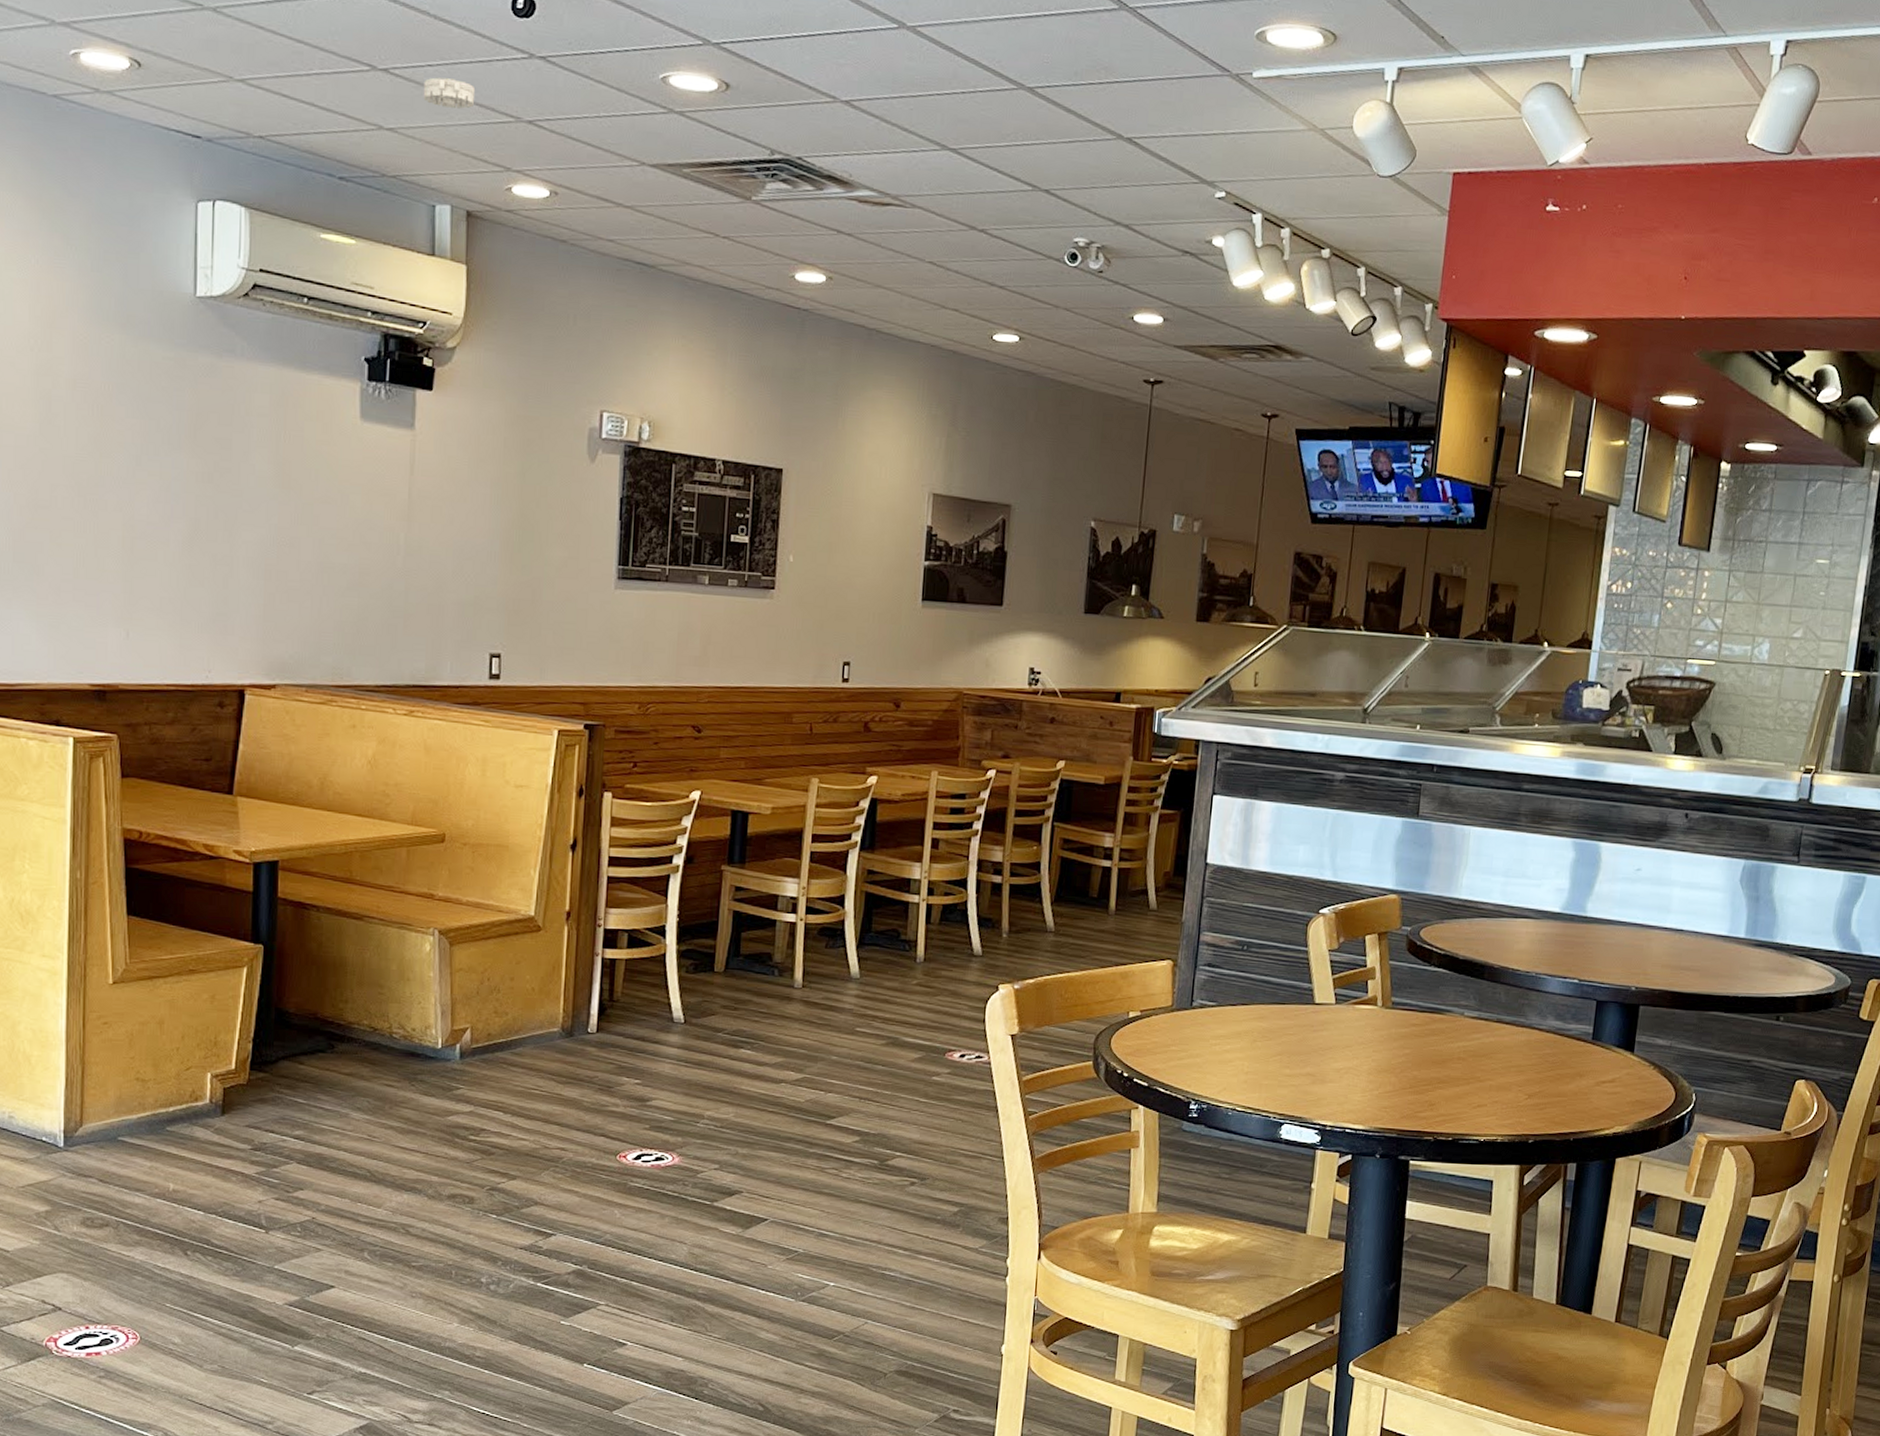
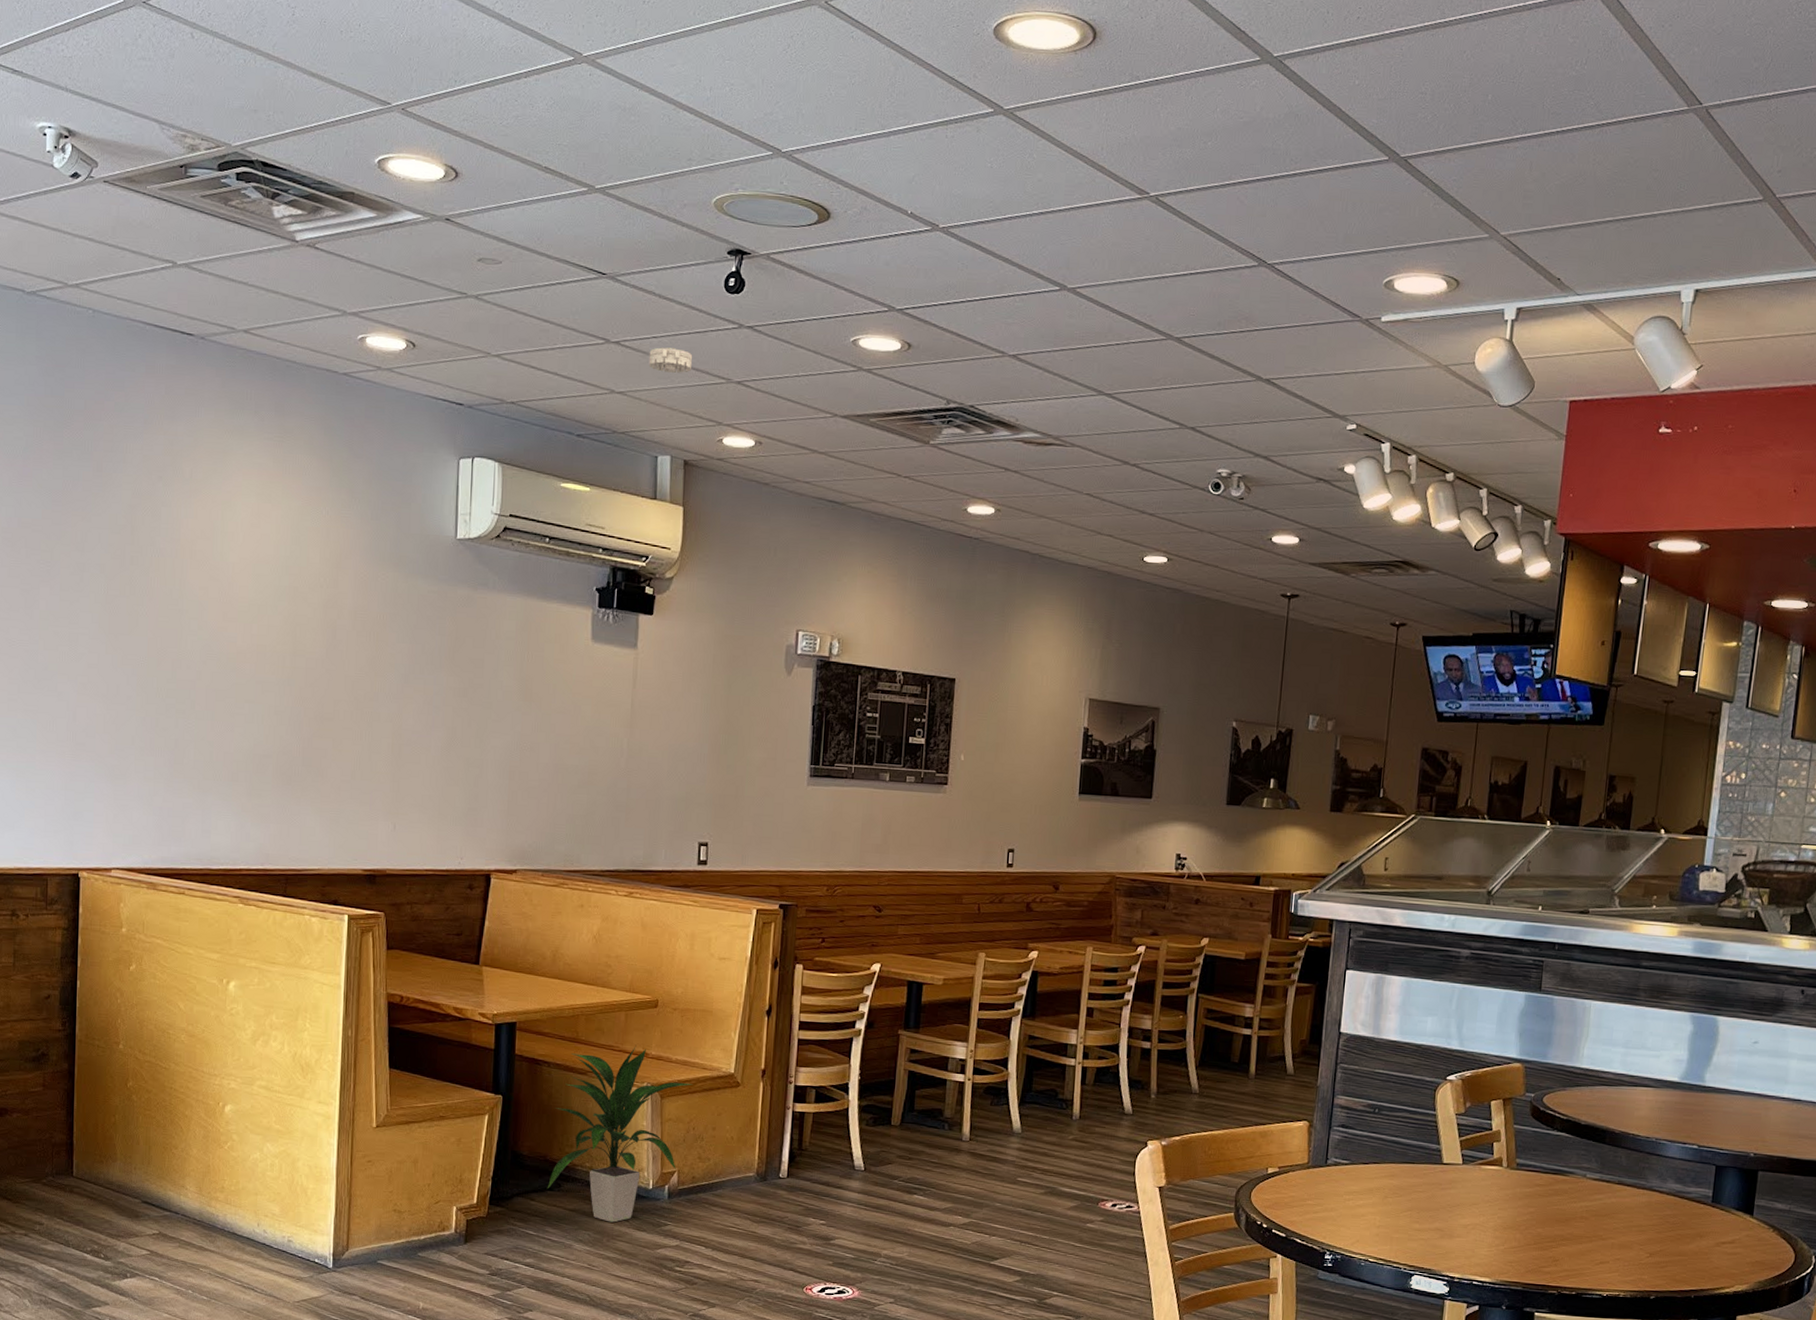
indoor plant: none [318,884,487,1087] -> present [547,1044,693,1223]

